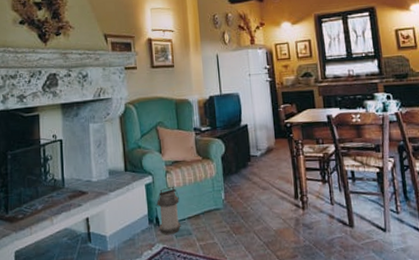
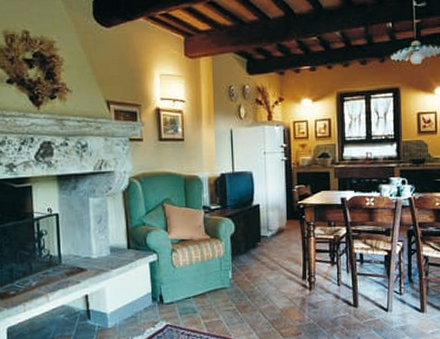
lantern: present [157,186,181,235] -> none [161,264,186,313]

